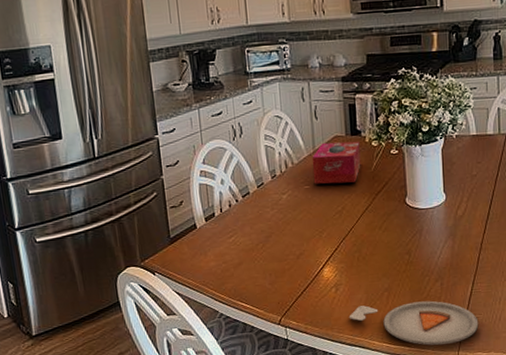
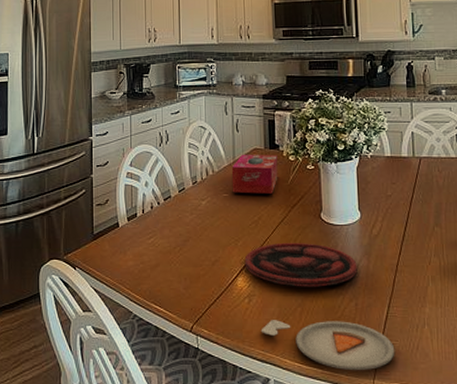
plate: none [329,229,443,273] -> present [244,242,357,287]

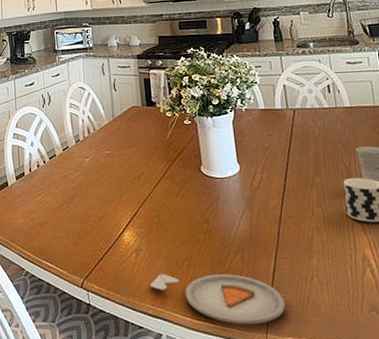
tissue box: present [231,154,278,194] -> none [111,111,157,150]
plate: present [244,242,357,287] -> none [129,196,241,241]

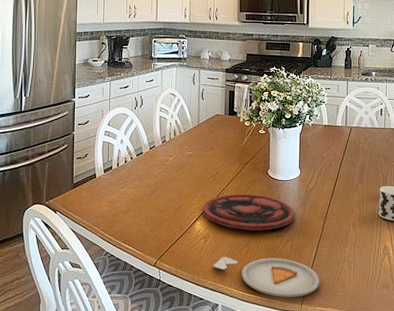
plate: none [129,196,241,241] -> present [202,193,295,230]

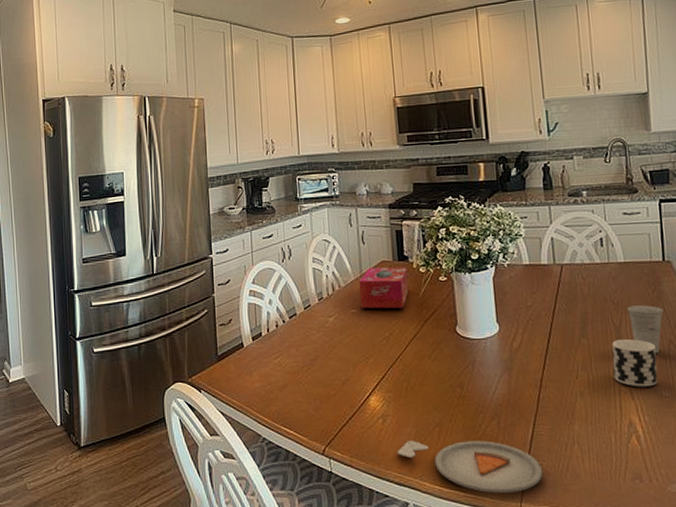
tissue box: none [195,118,235,153] -> present [358,266,409,309]
plate: present [202,193,295,230] -> none [376,358,498,406]

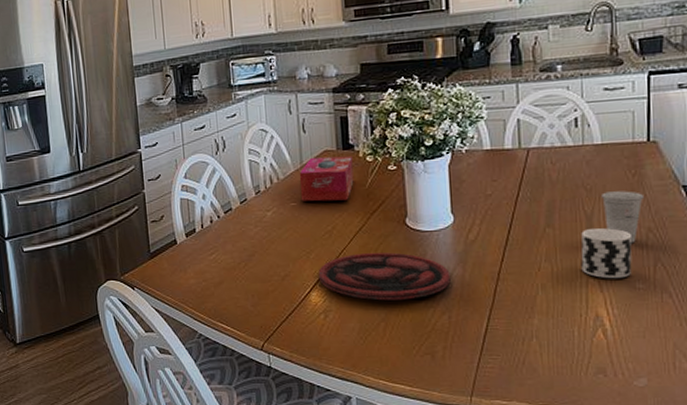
plate: none [376,358,498,406] -> present [318,252,451,301]
dinner plate: present [397,441,543,494] -> none [339,335,497,388]

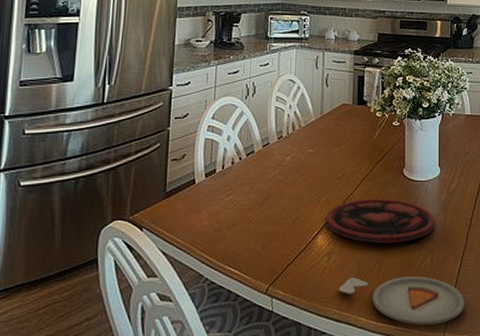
tissue box: present [299,156,354,201] -> none [318,109,365,150]
dinner plate: none [339,335,497,388] -> present [338,276,465,326]

